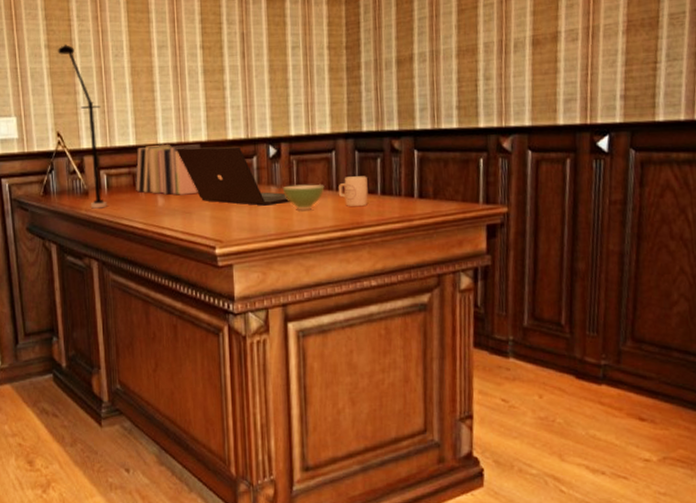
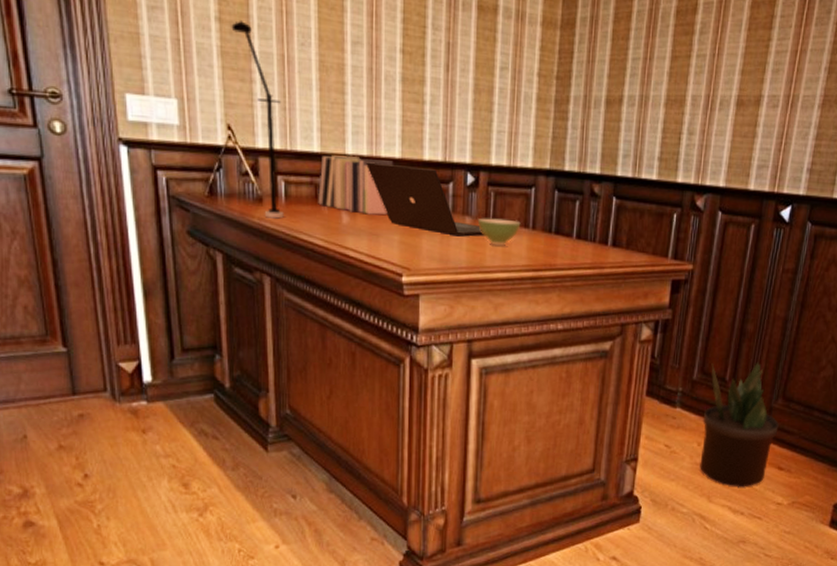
mug: present [338,176,368,207] -> none [534,216,564,249]
planter: none [541,302,632,443] -> present [700,362,779,487]

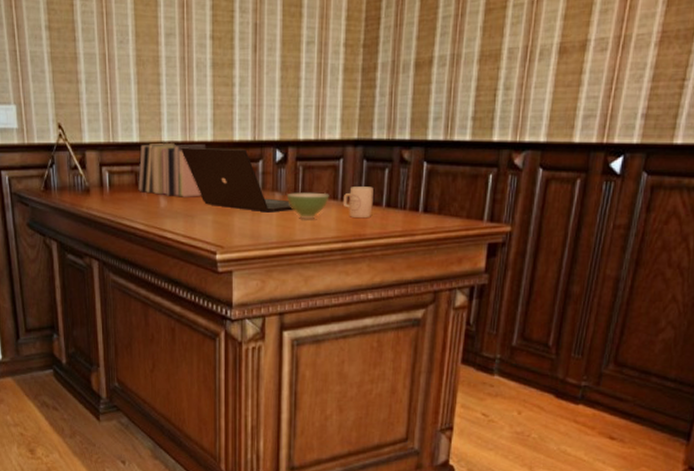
desk lamp: present [231,19,284,219] -> none [59,25,109,207]
mug: none [534,216,564,249] -> present [342,186,373,219]
planter: present [700,362,779,487] -> none [520,325,610,458]

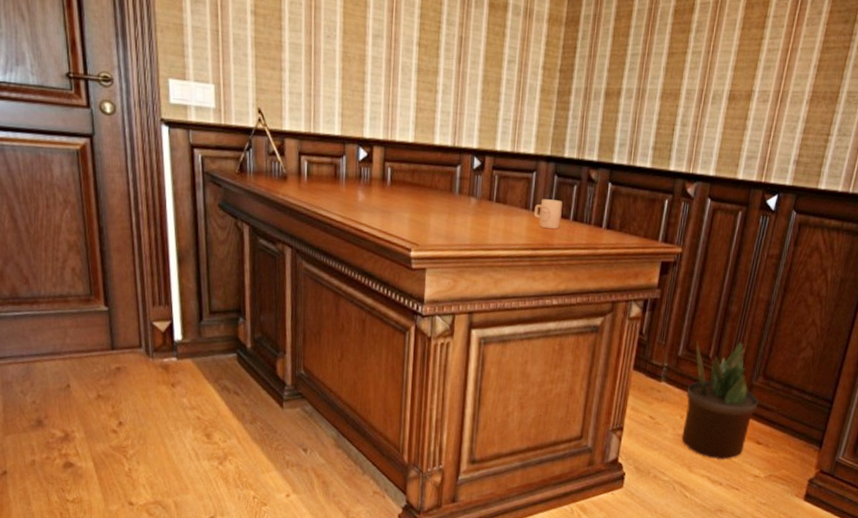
books: present [138,143,207,197] -> none [337,138,407,195]
laptop: present [180,147,293,213] -> none [381,145,487,216]
bowl: present [286,192,330,220] -> none [481,199,522,226]
planter: none [520,325,610,458] -> present [682,341,759,459]

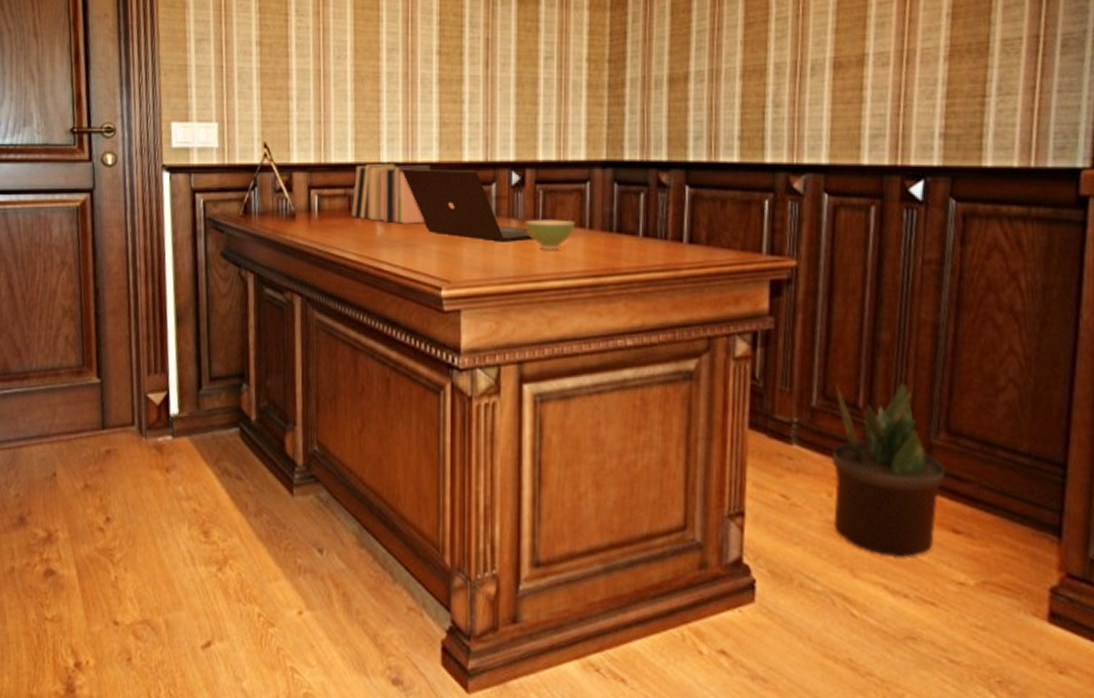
books: none [337,138,407,195] -> present [351,164,431,224]
laptop: none [381,145,487,216] -> present [401,168,532,242]
bowl: none [481,199,522,226] -> present [524,219,575,251]
mug: present [533,199,562,230] -> none [591,213,628,250]

